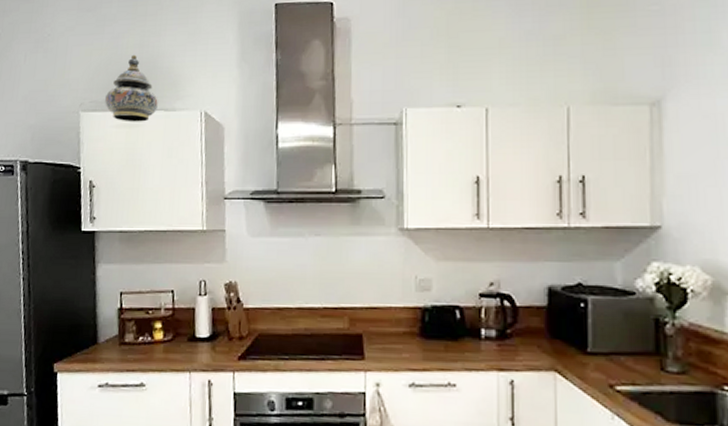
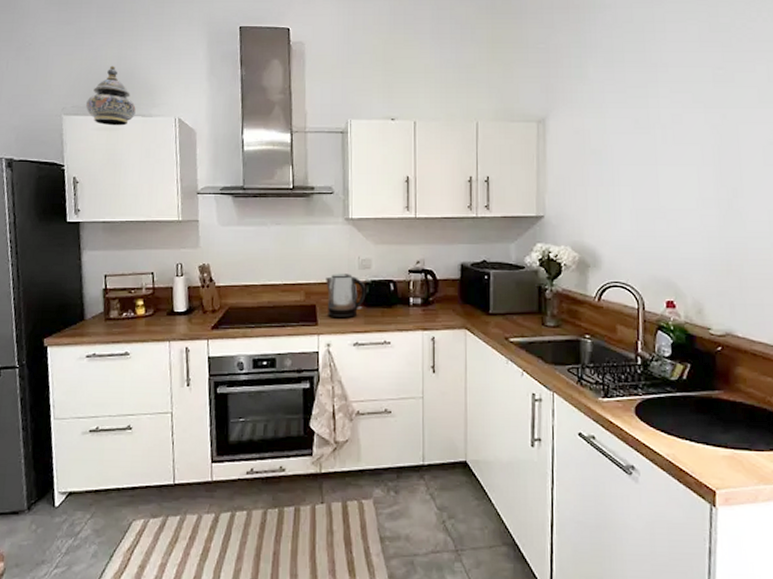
kettle: none [375,295,425,353] -> present [326,272,366,319]

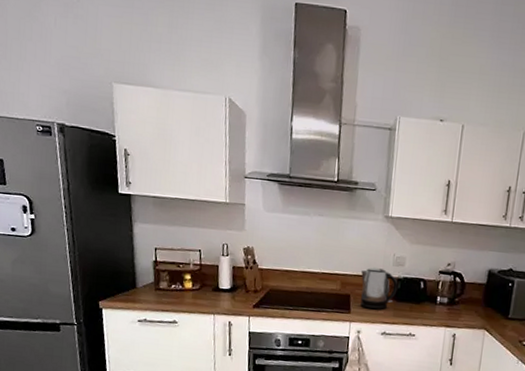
decorative jar: present [85,65,136,126] -> none [135,33,187,101]

